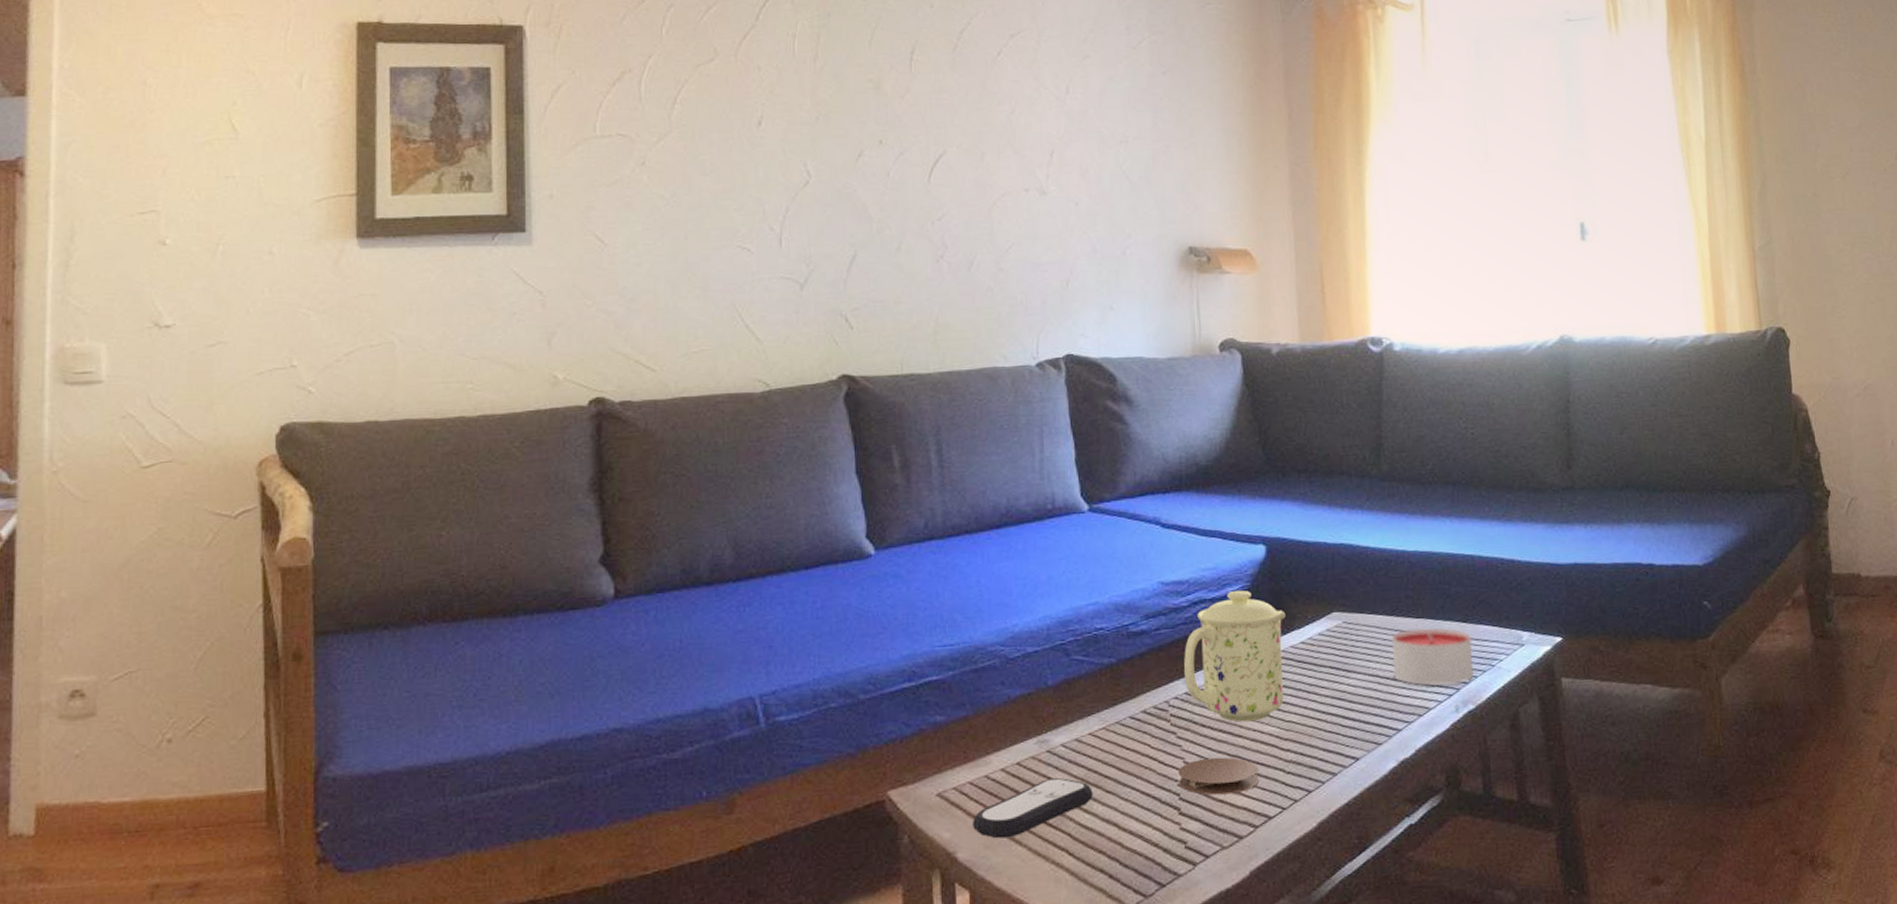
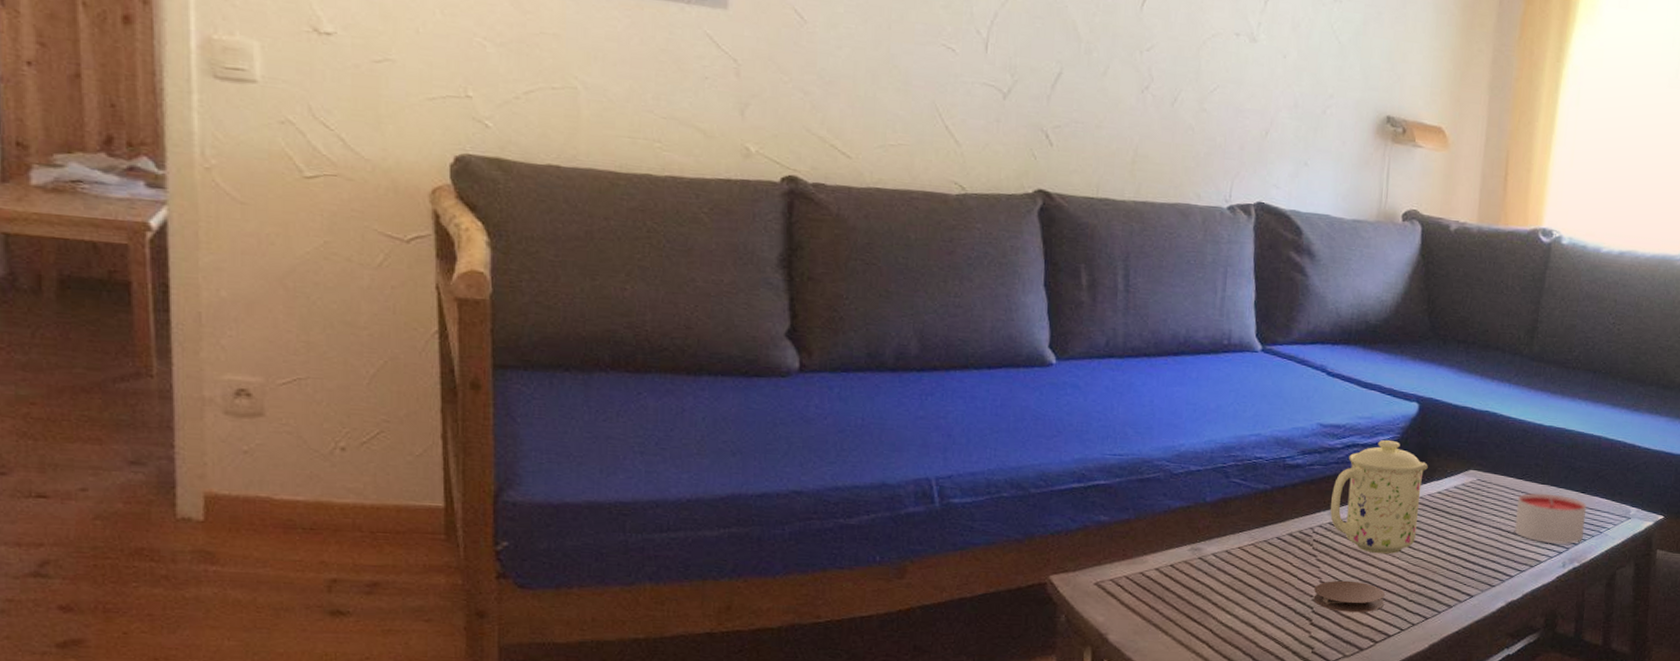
remote control: present [973,778,1093,839] -> none [1125,582,1236,627]

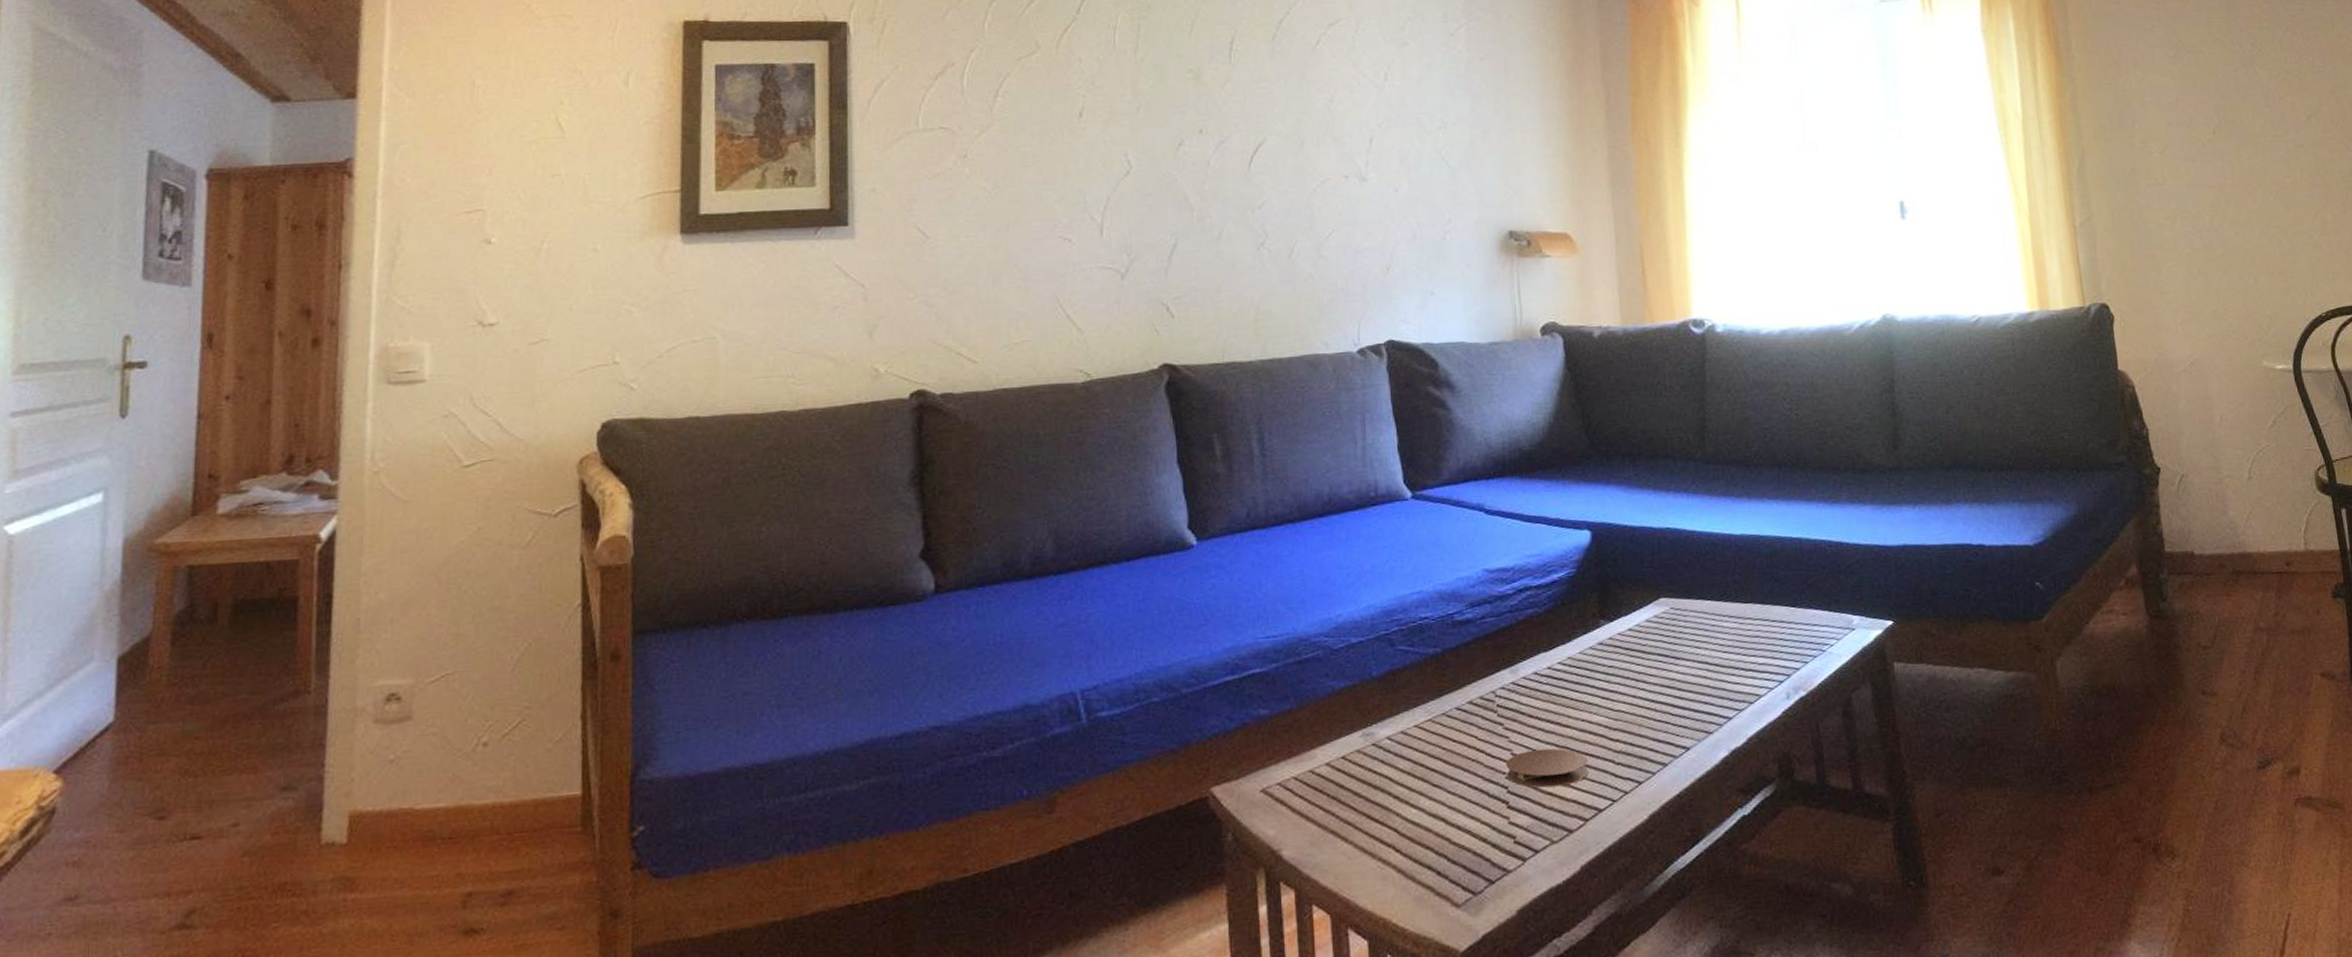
mug: present [1330,439,1428,554] -> none [1510,576,1613,712]
candle: present [1514,492,1587,544] -> none [1721,613,1804,673]

